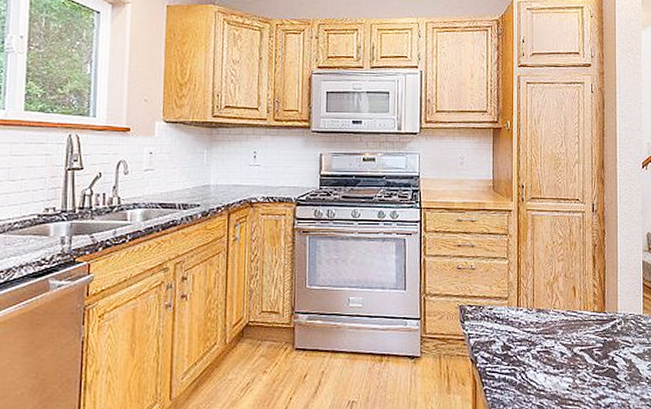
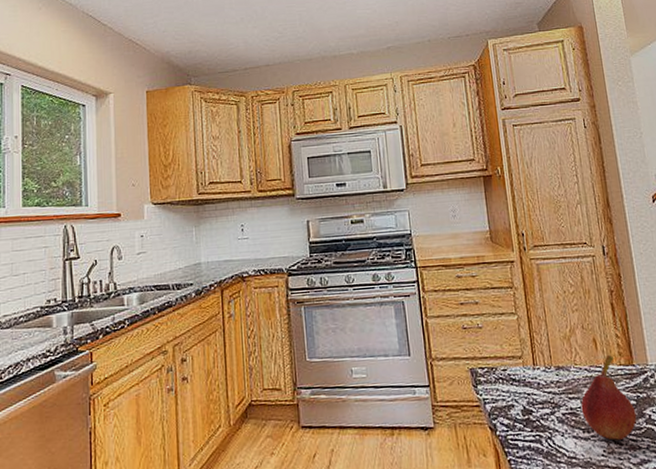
fruit: none [554,301,601,377] -> present [581,354,637,440]

